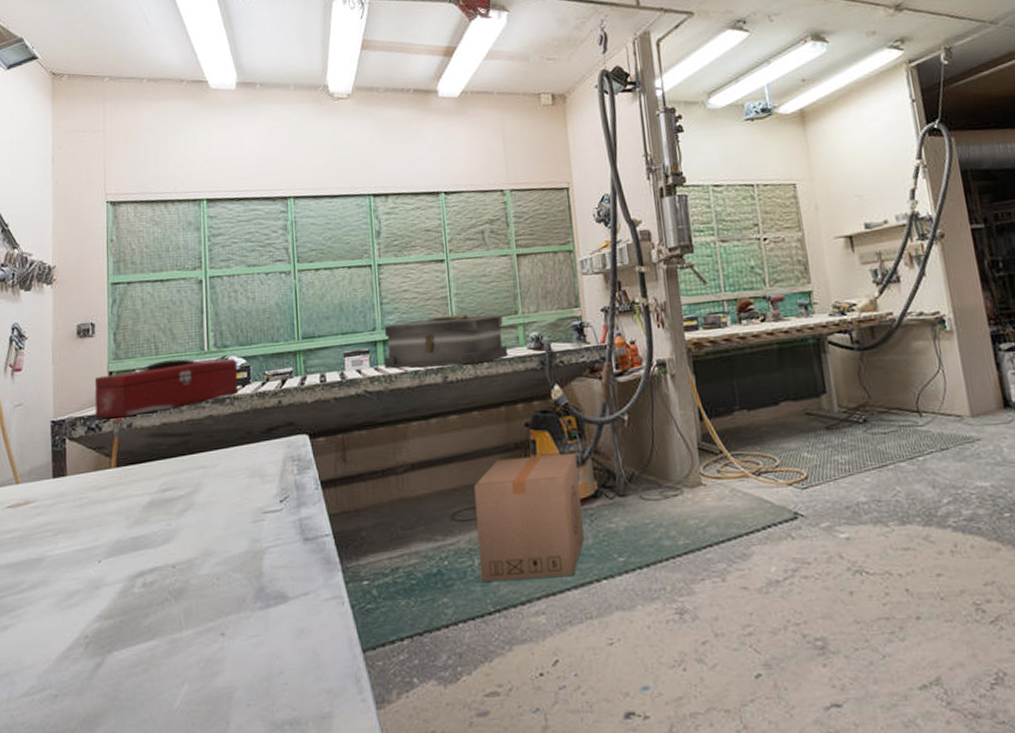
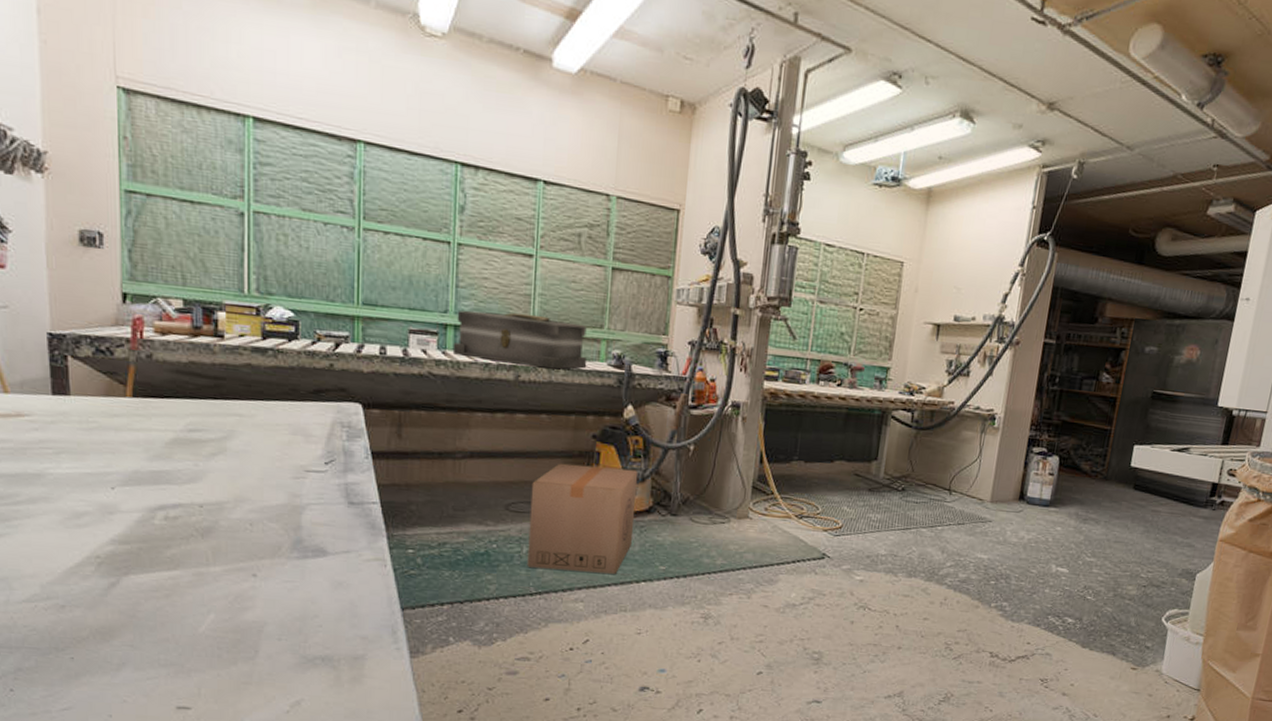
toolbox: present [94,358,239,420] -> none [104,293,284,349]

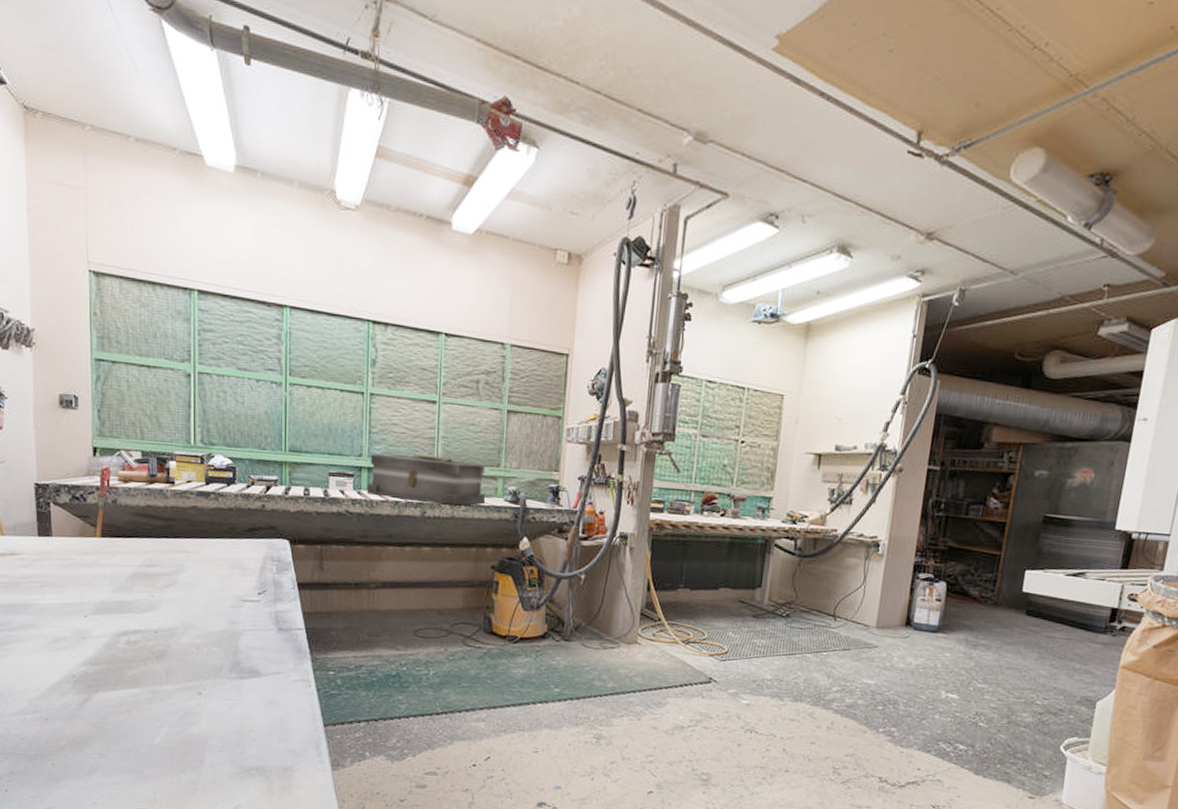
cardboard box: present [527,463,638,574] -> none [434,592,534,696]

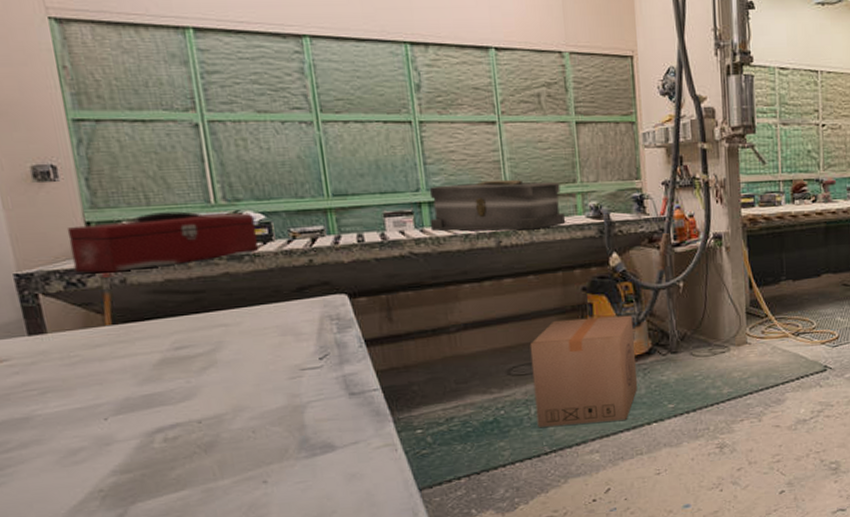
toolbox: none [78,446,224,494] -> present [67,211,259,274]
cardboard box: none [434,592,534,696] -> present [529,315,638,427]

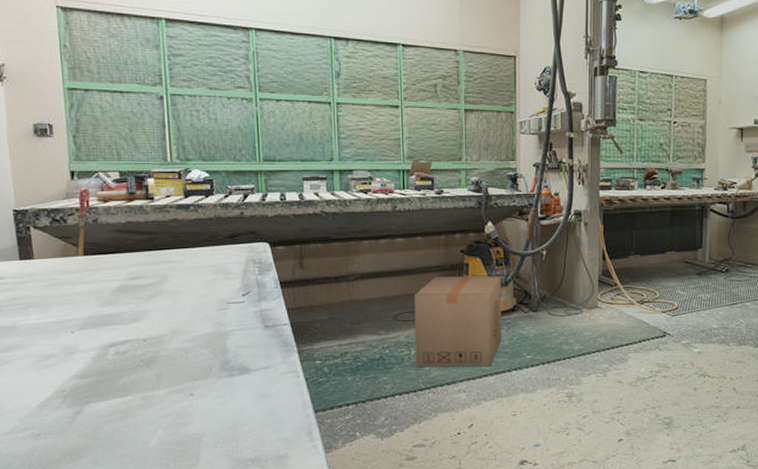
toolbox: present [67,211,259,274] -> none [56,166,202,214]
tool box: present [429,179,566,232] -> none [339,154,451,199]

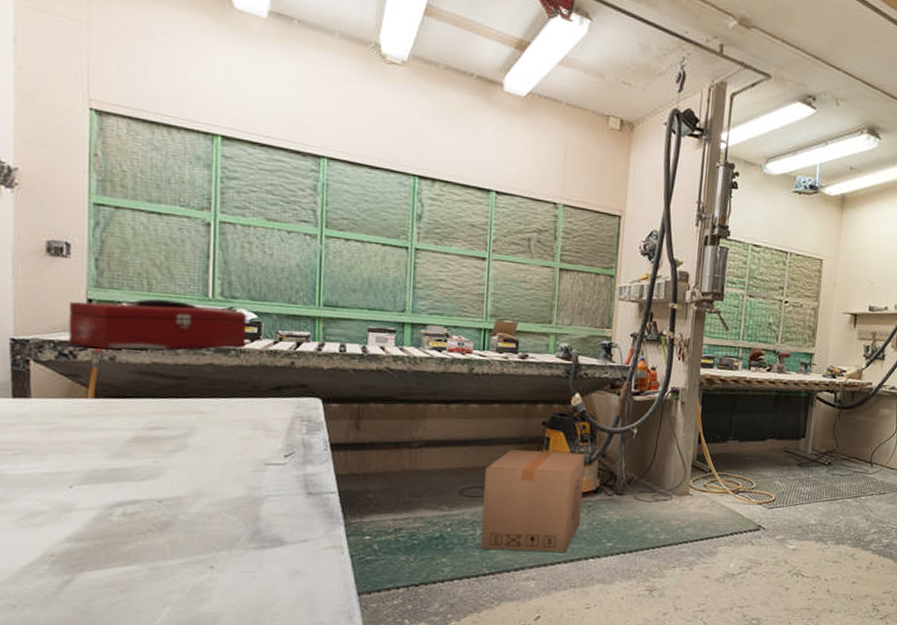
toolbox: none [56,166,202,214] -> present [68,299,247,351]

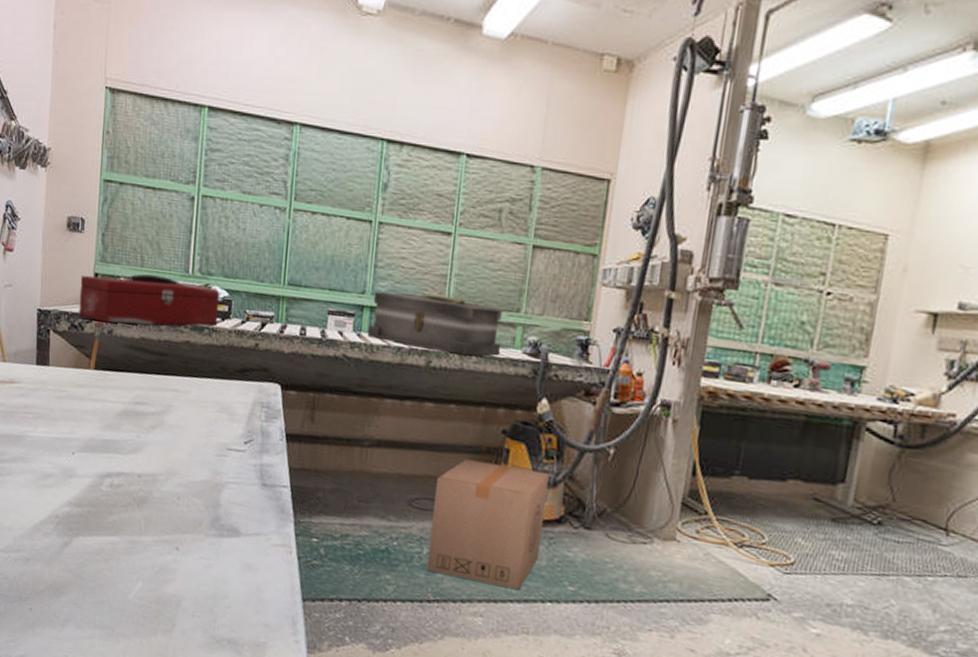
tool box: none [409,309,537,363] -> present [367,291,503,357]

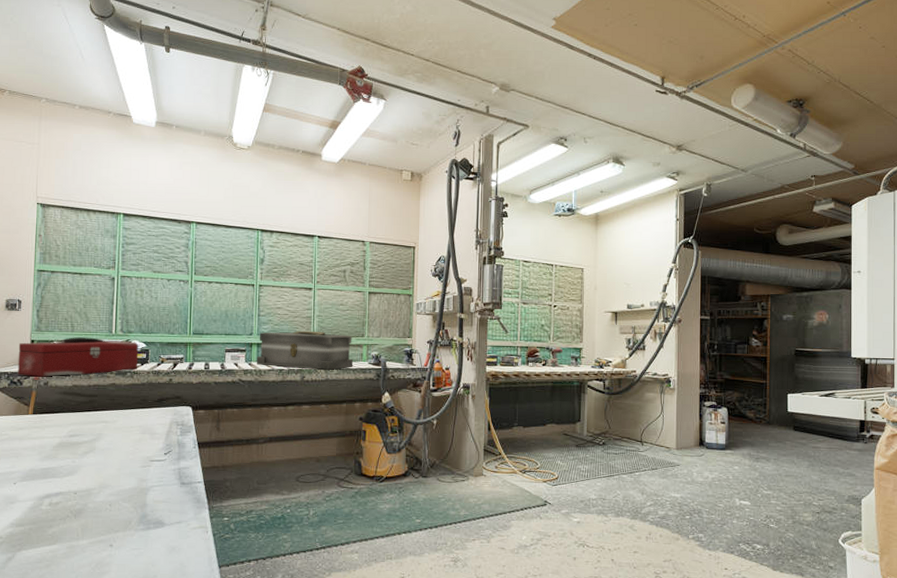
cardboard box: present [426,458,550,590] -> none [313,441,395,528]

